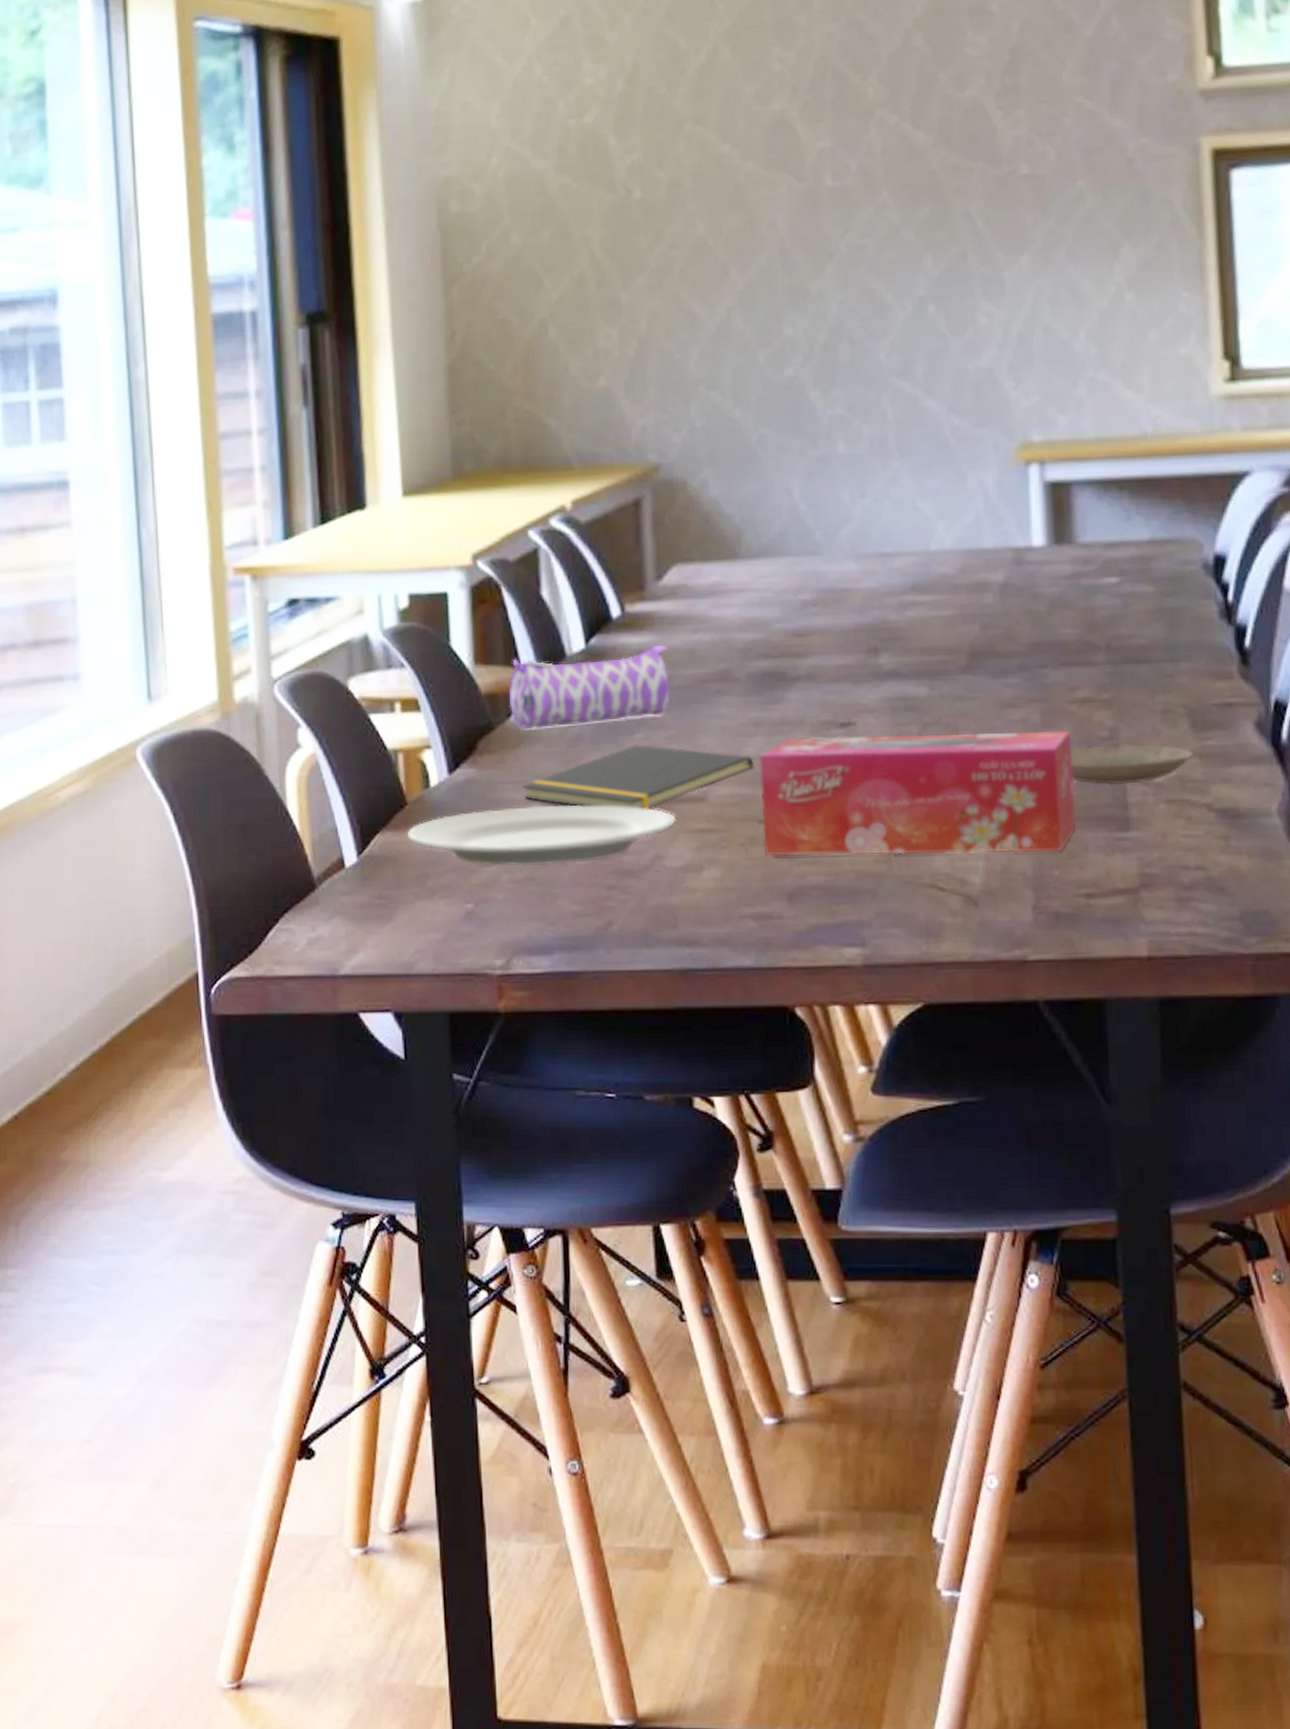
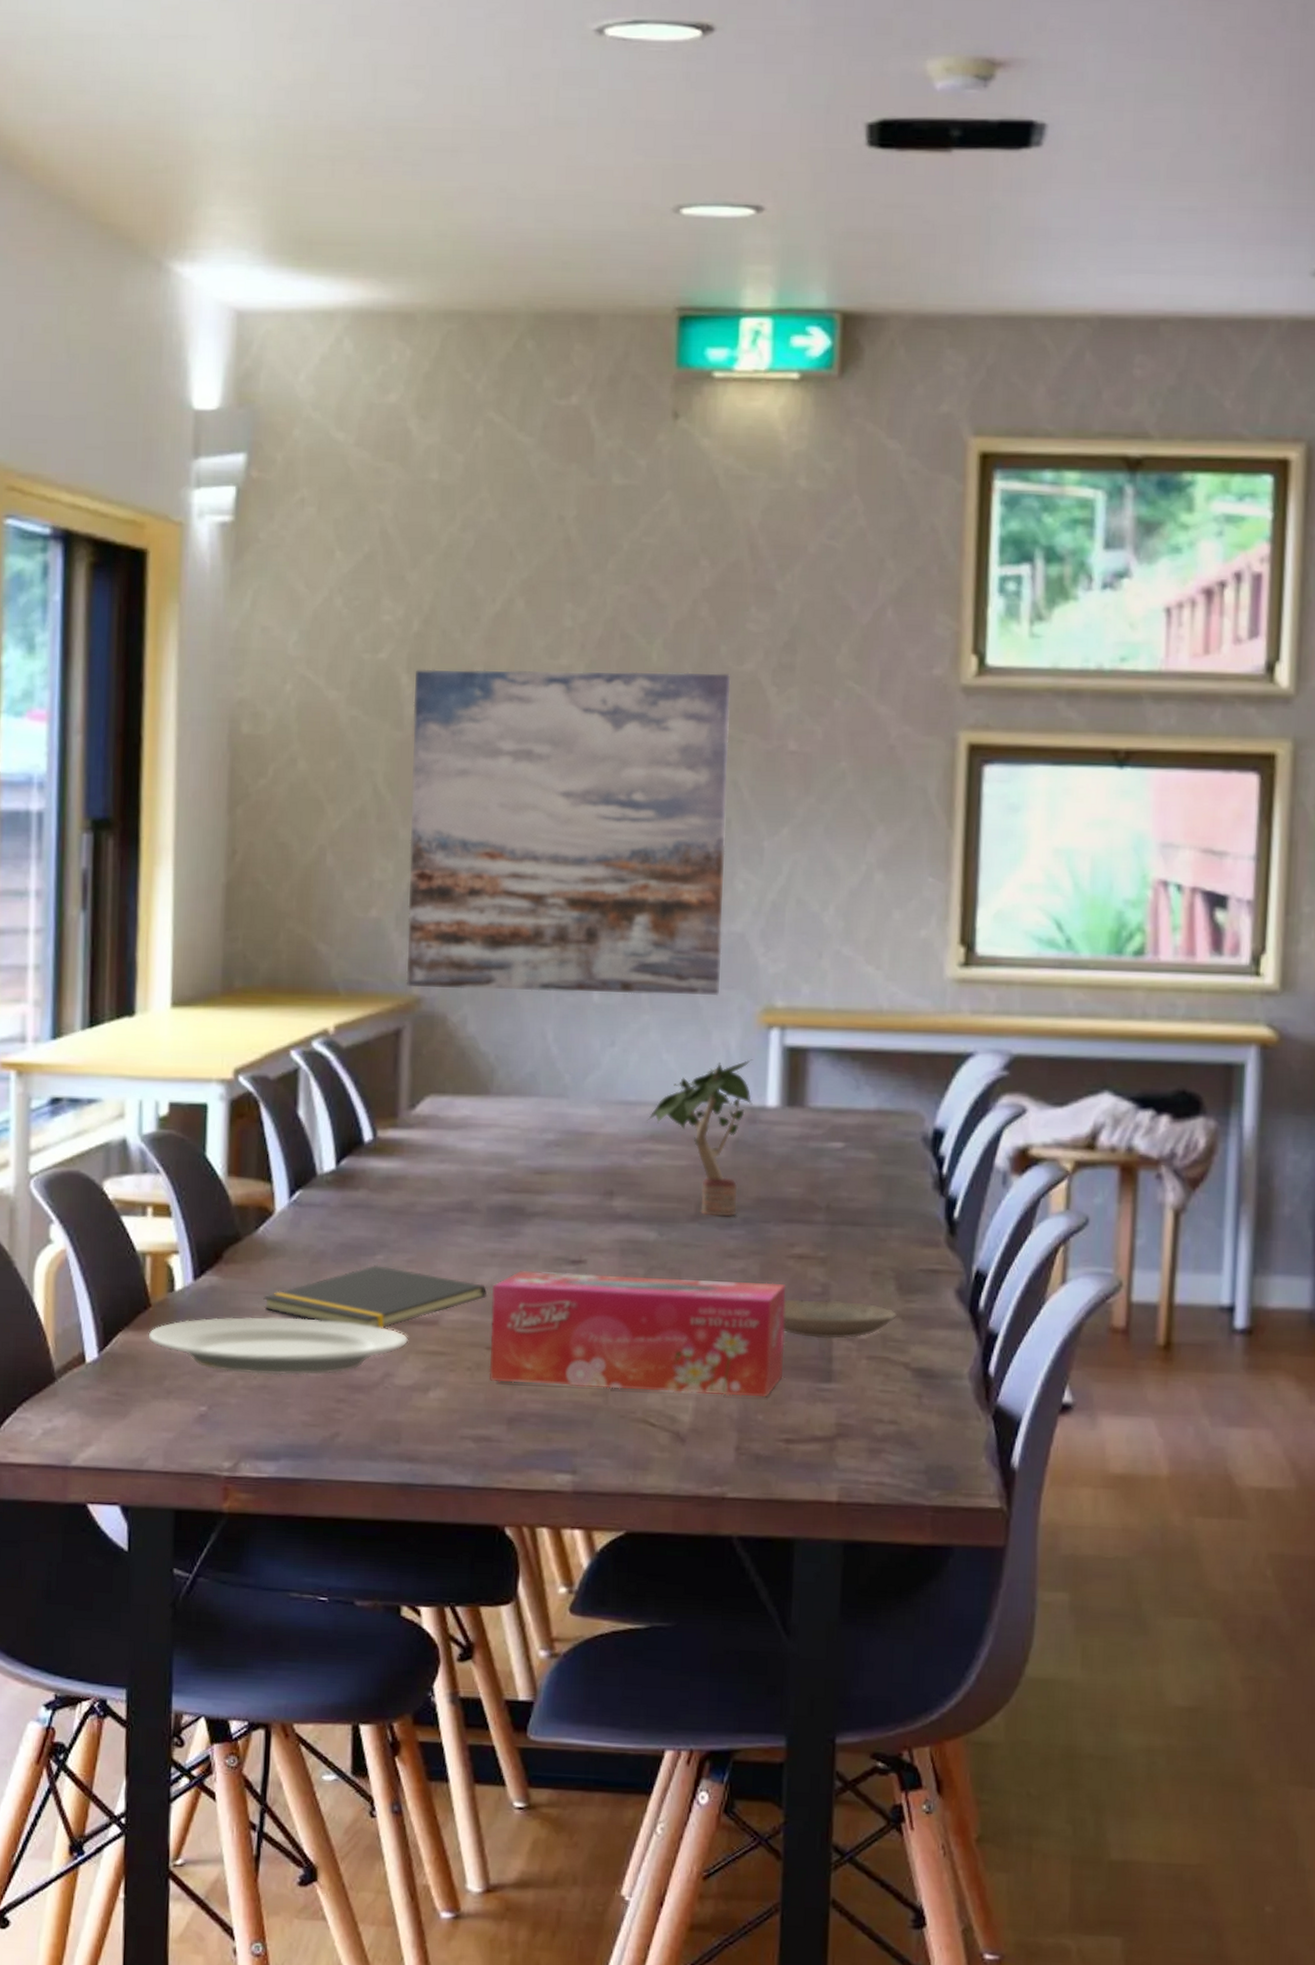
pencil case: present [508,645,671,730] -> none [257,1171,415,1243]
wall art: none [623,102,971,455] -> present [406,669,731,996]
potted plant: none [906,498,1017,666] -> present [647,1059,753,1216]

